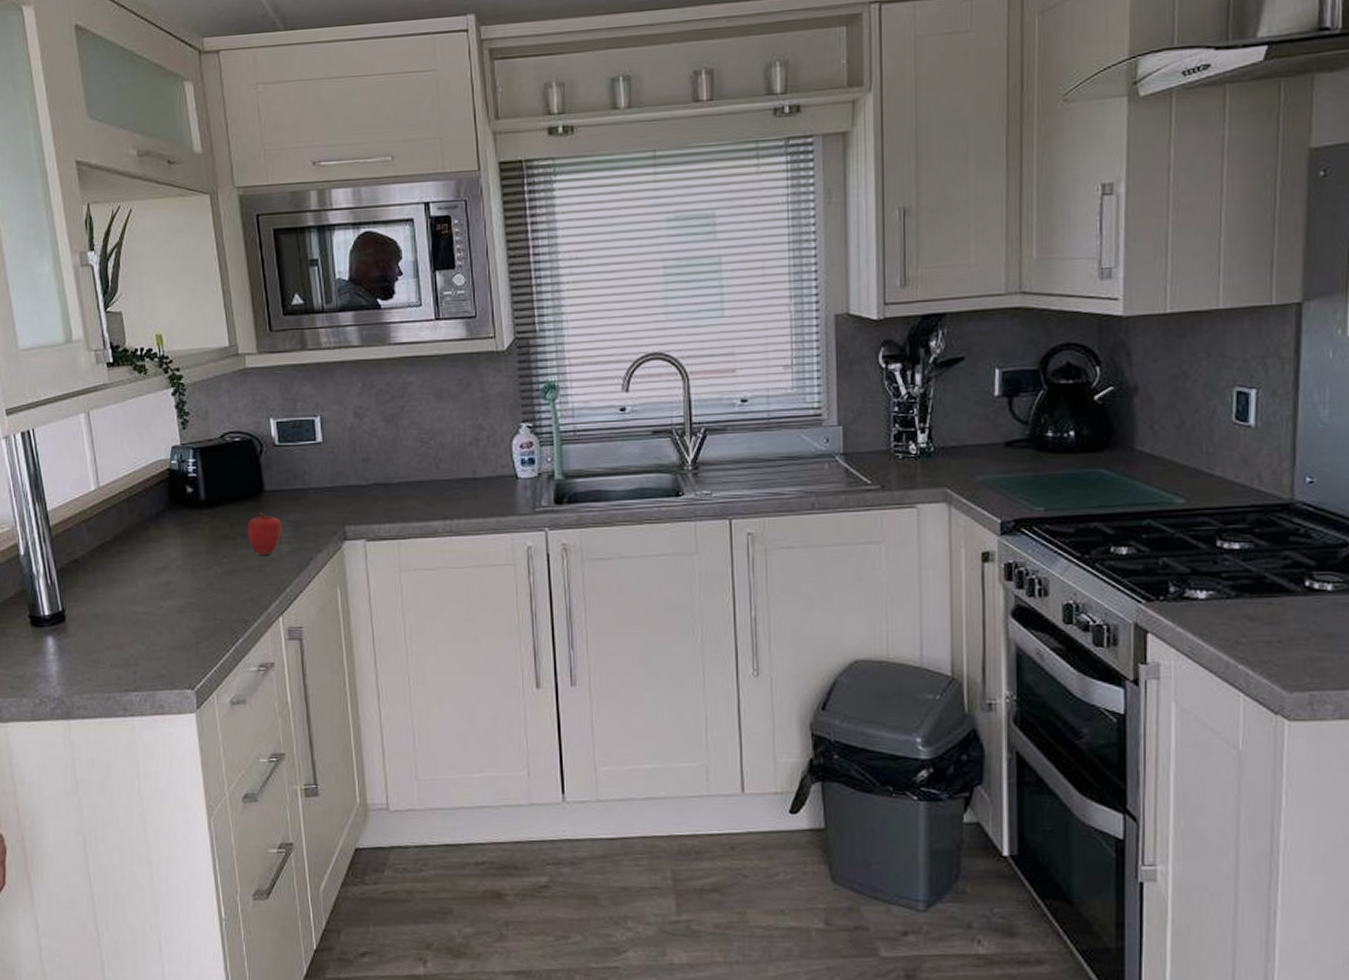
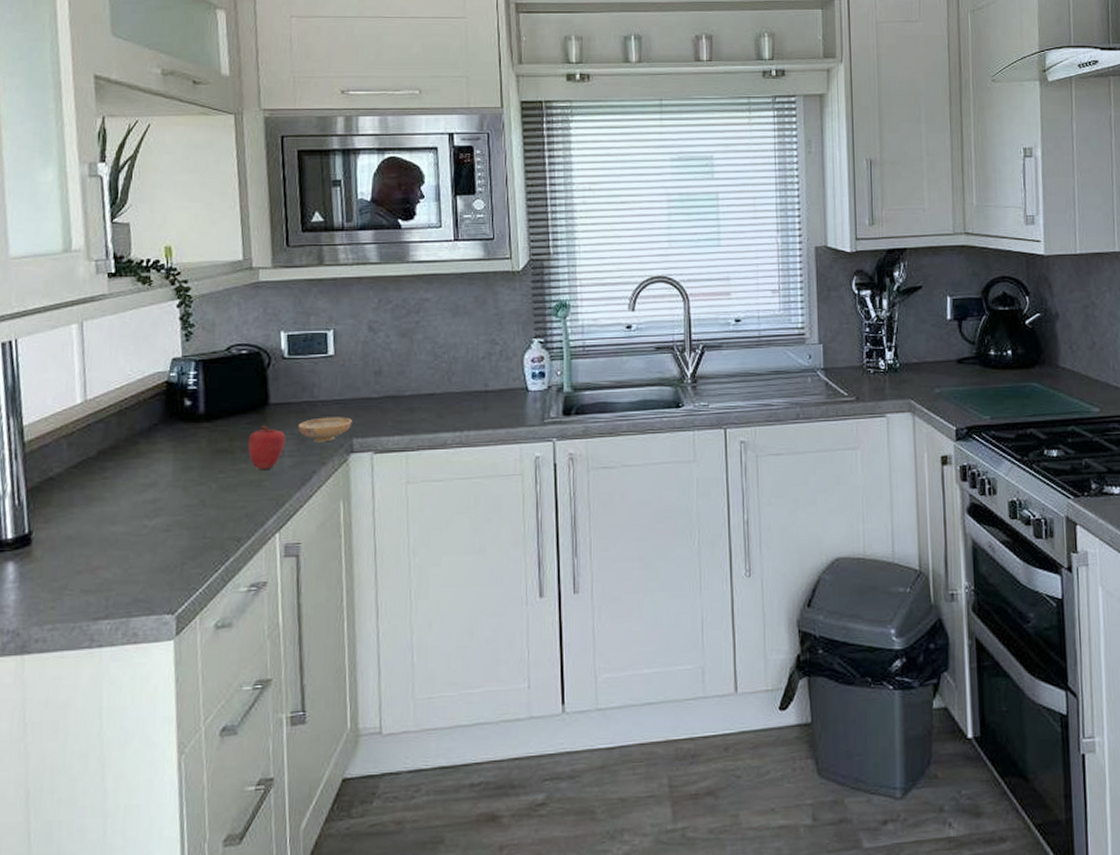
bowl: none [292,504,345,530] -> present [298,417,353,443]

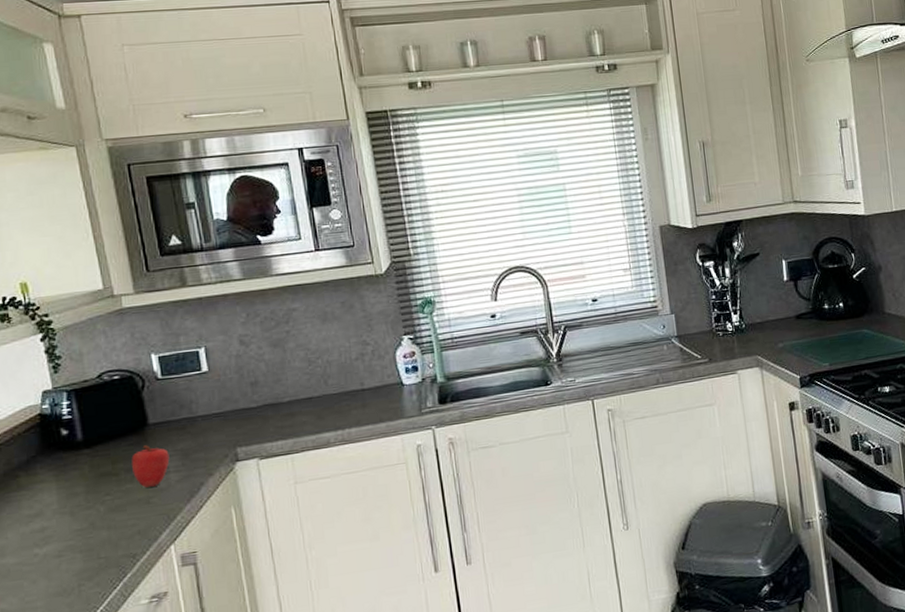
bowl: present [298,417,353,443] -> none [180,428,235,456]

